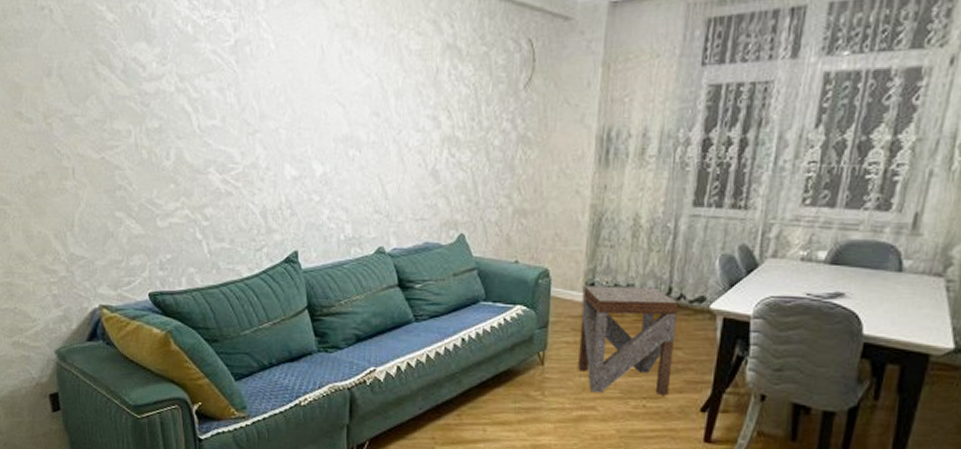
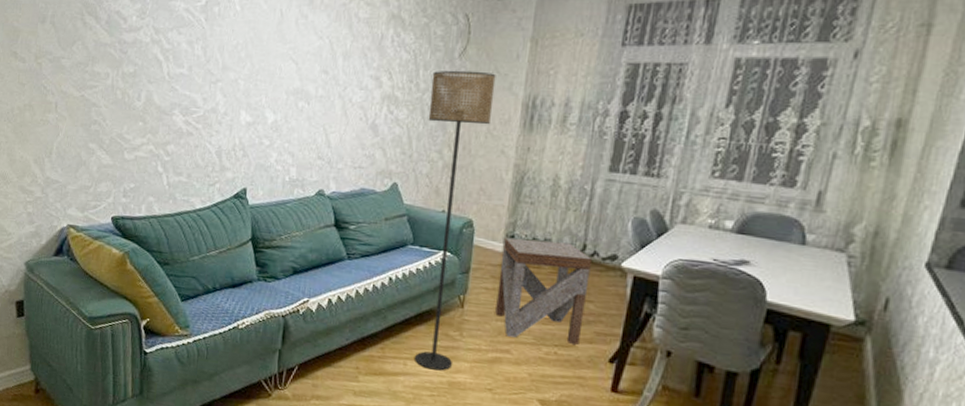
floor lamp: none [494,103,566,434] -> present [415,70,496,371]

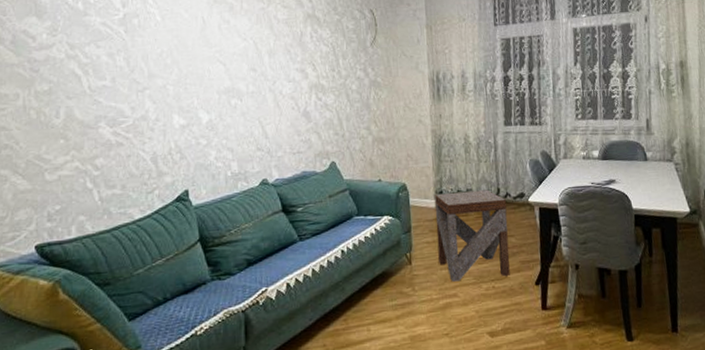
floor lamp: present [415,70,496,371] -> none [350,56,410,329]

